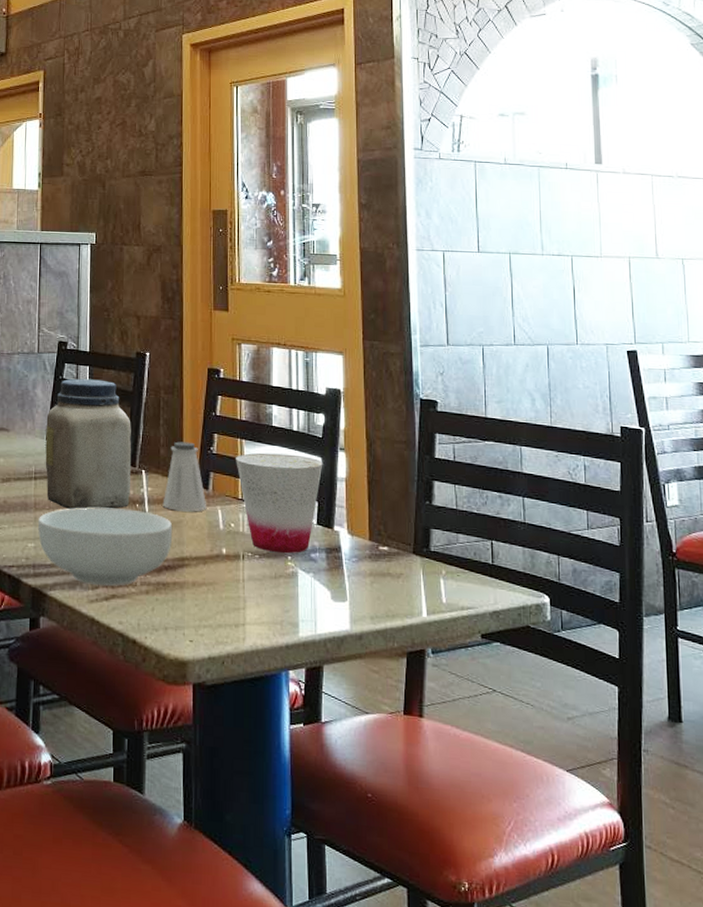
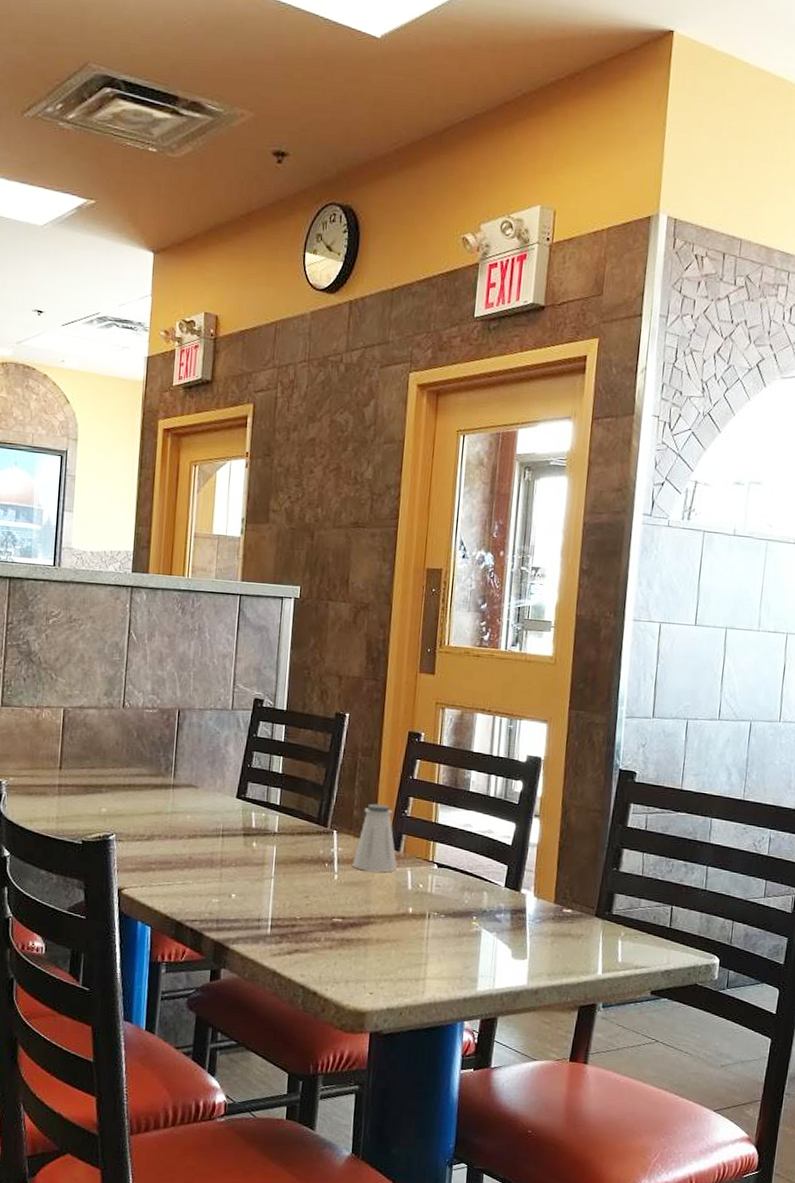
cereal bowl: present [38,507,173,586] -> none [223,865,361,941]
jar: present [45,378,131,509] -> none [233,737,326,868]
cup: present [236,453,323,554] -> none [429,817,517,914]

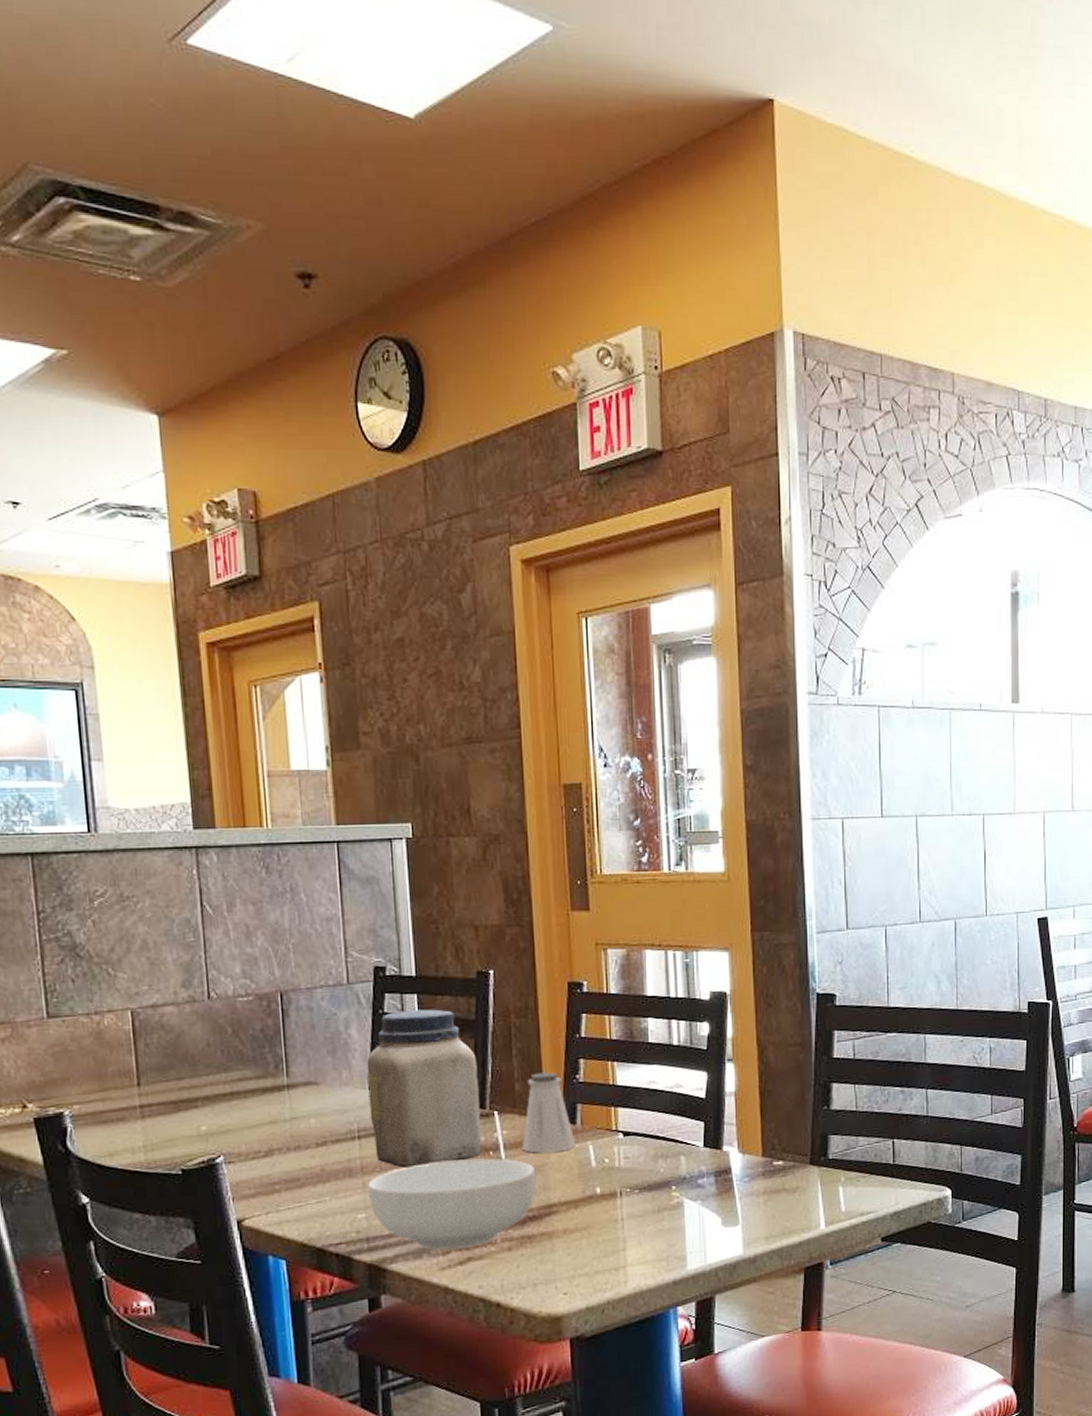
cereal bowl: none [223,865,361,941] -> present [368,1158,536,1250]
jar: none [233,737,326,868] -> present [366,1009,482,1168]

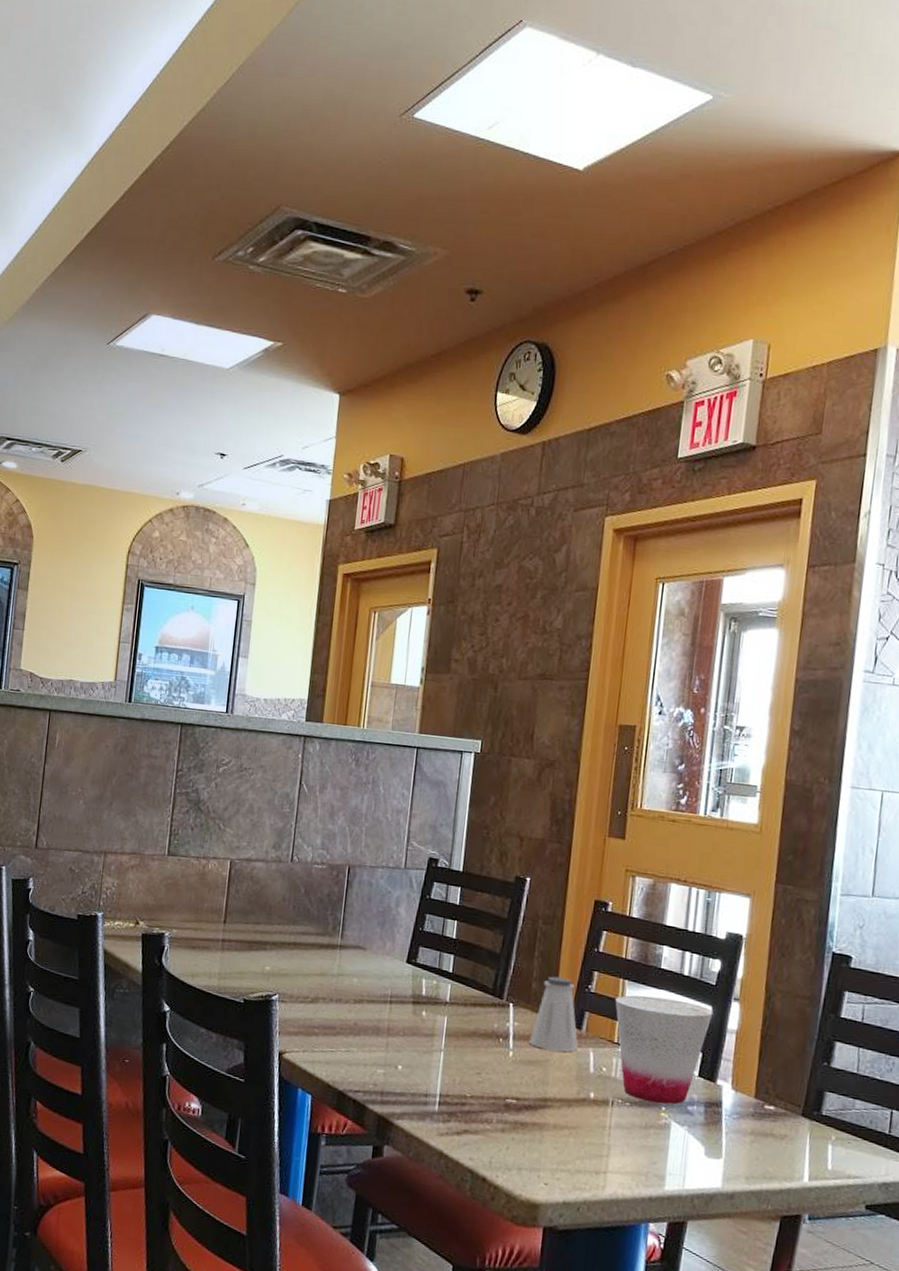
jar: present [366,1009,482,1168] -> none [401,899,503,1042]
cereal bowl: present [368,1158,536,1250] -> none [389,1036,538,1122]
cup: none [607,1072,709,1184] -> present [615,995,713,1104]

